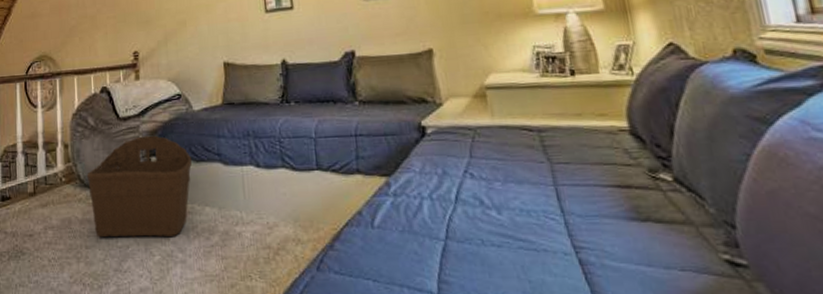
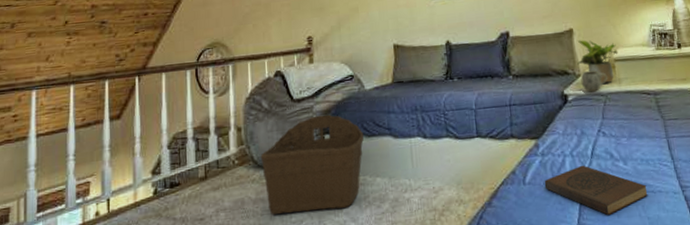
book: none [396,210,529,274] -> present [544,165,648,216]
potted plant: none [438,62,491,115] -> present [577,40,618,84]
mug: none [442,98,477,125] -> present [580,70,608,92]

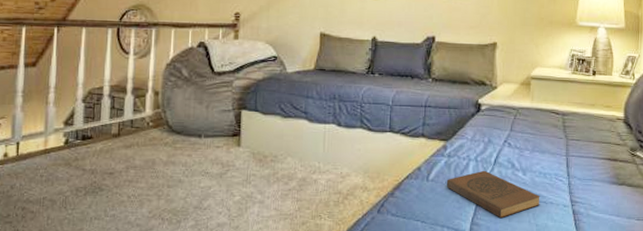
wicker basket: present [260,114,365,216] -> none [175,90,281,181]
potted plant: present [577,40,618,84] -> none [496,54,536,98]
mug: present [580,70,608,92] -> none [496,84,522,105]

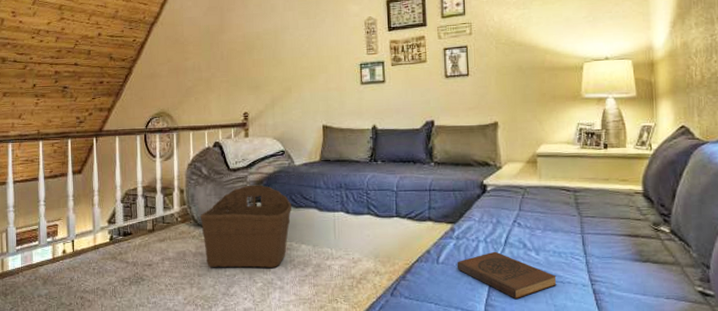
wicker basket: none [175,90,281,181] -> present [200,185,292,269]

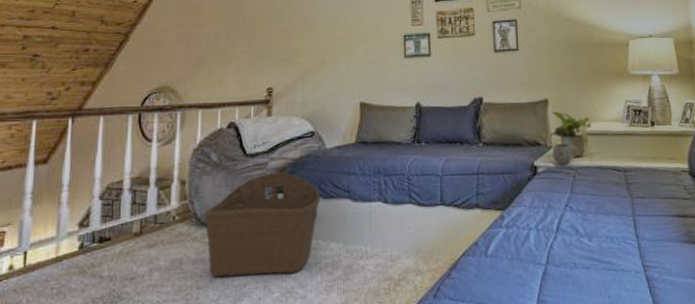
book: present [457,251,557,300] -> none [506,239,610,293]
potted plant: none [499,133,542,177] -> present [550,111,592,157]
mug: none [501,163,528,184] -> present [552,142,579,165]

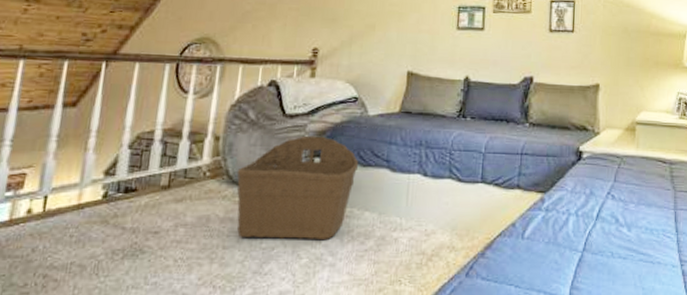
potted plant: present [550,111,592,157] -> none [598,97,641,145]
mug: present [552,142,579,165] -> none [599,129,626,153]

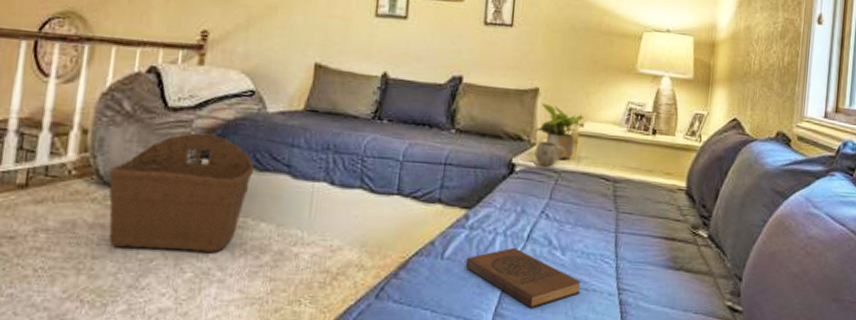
book: none [543,226,647,282] -> present [465,247,581,309]
potted plant: none [598,97,641,145] -> present [535,103,585,159]
mug: none [599,129,626,153] -> present [534,140,566,167]

